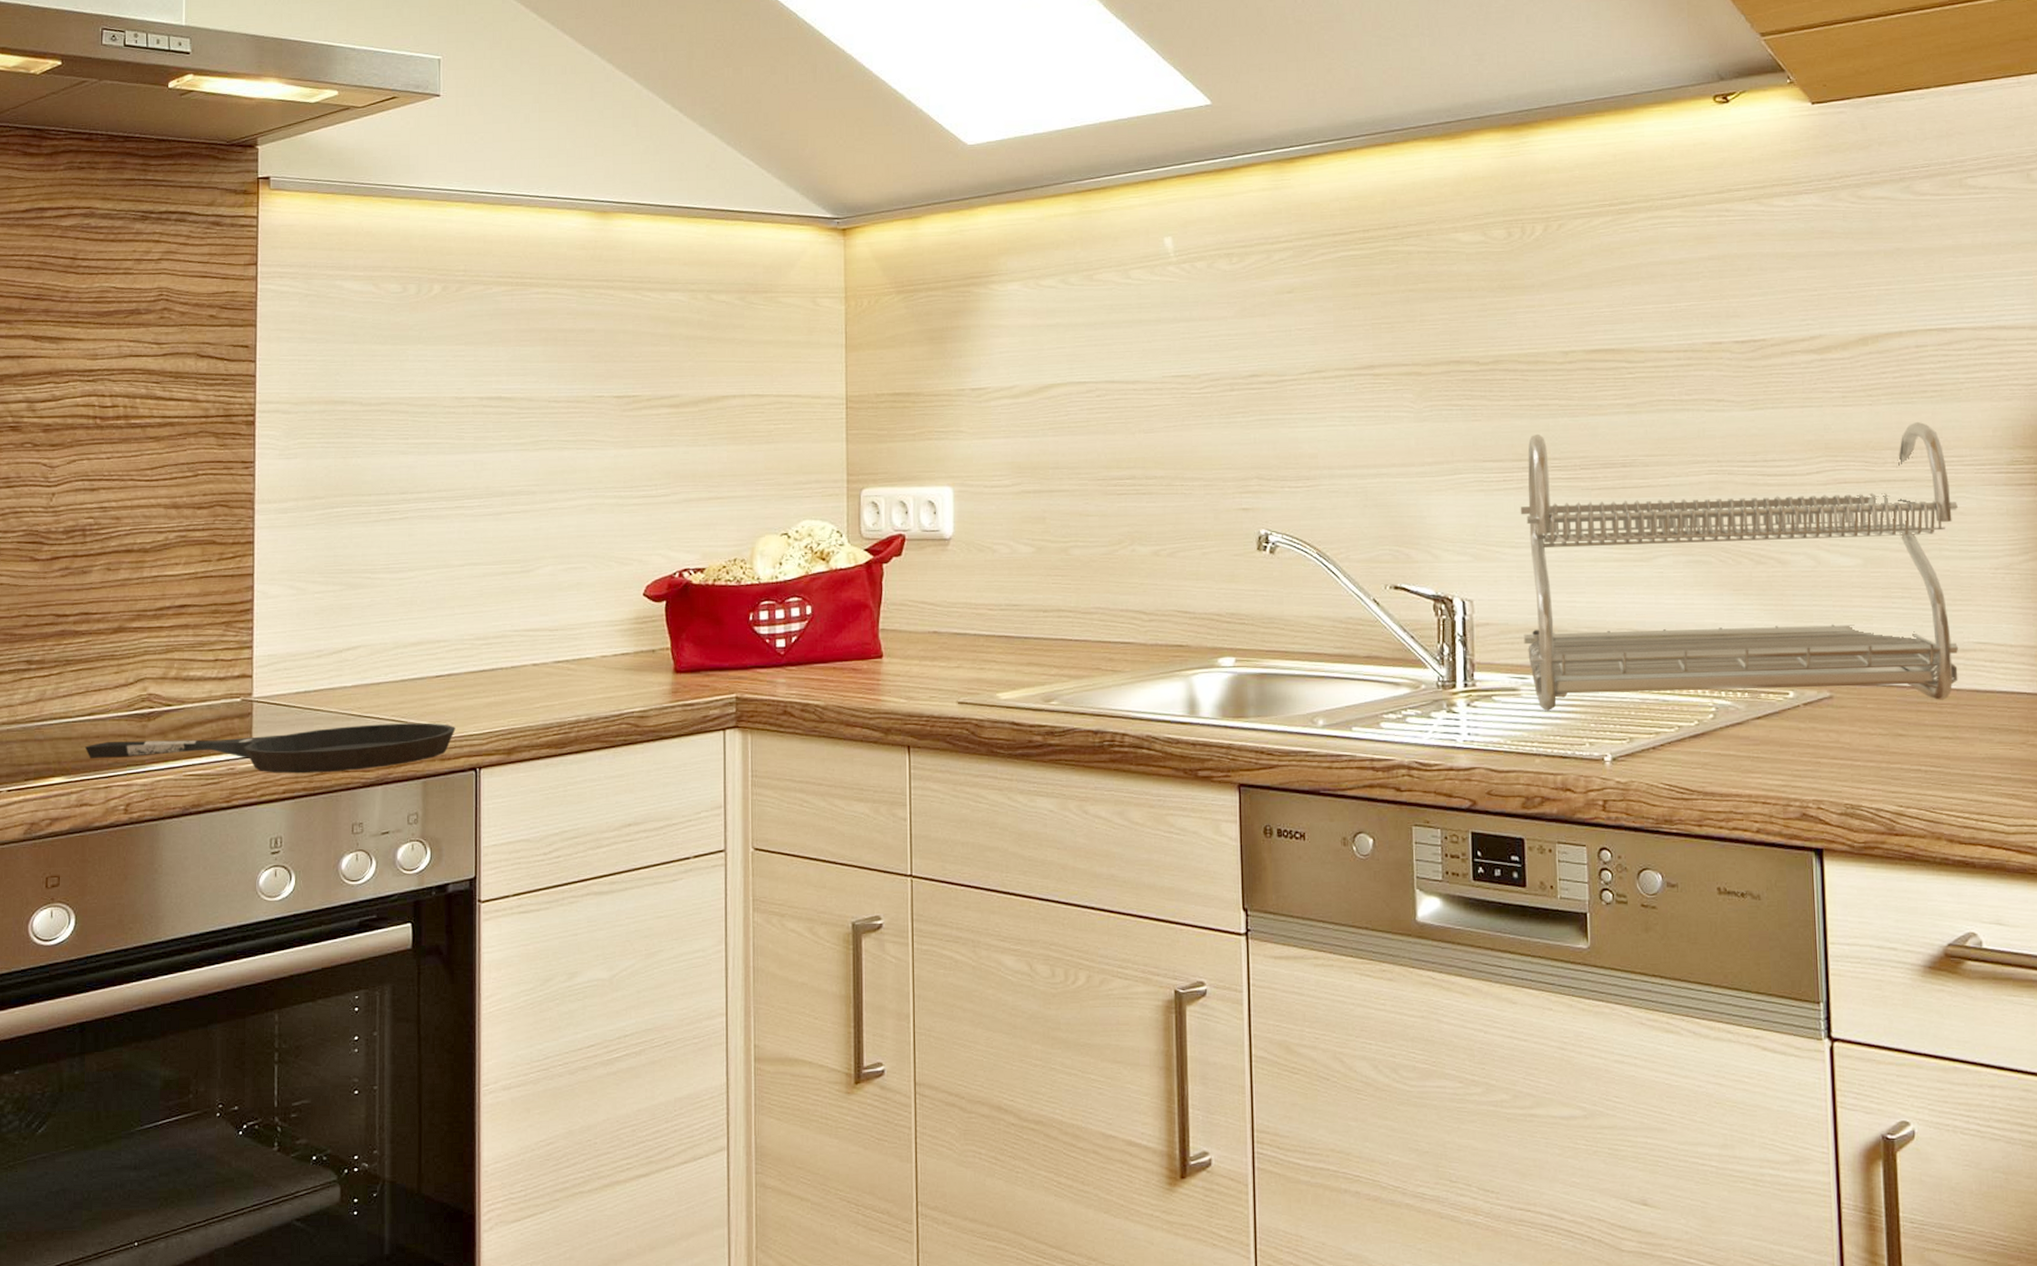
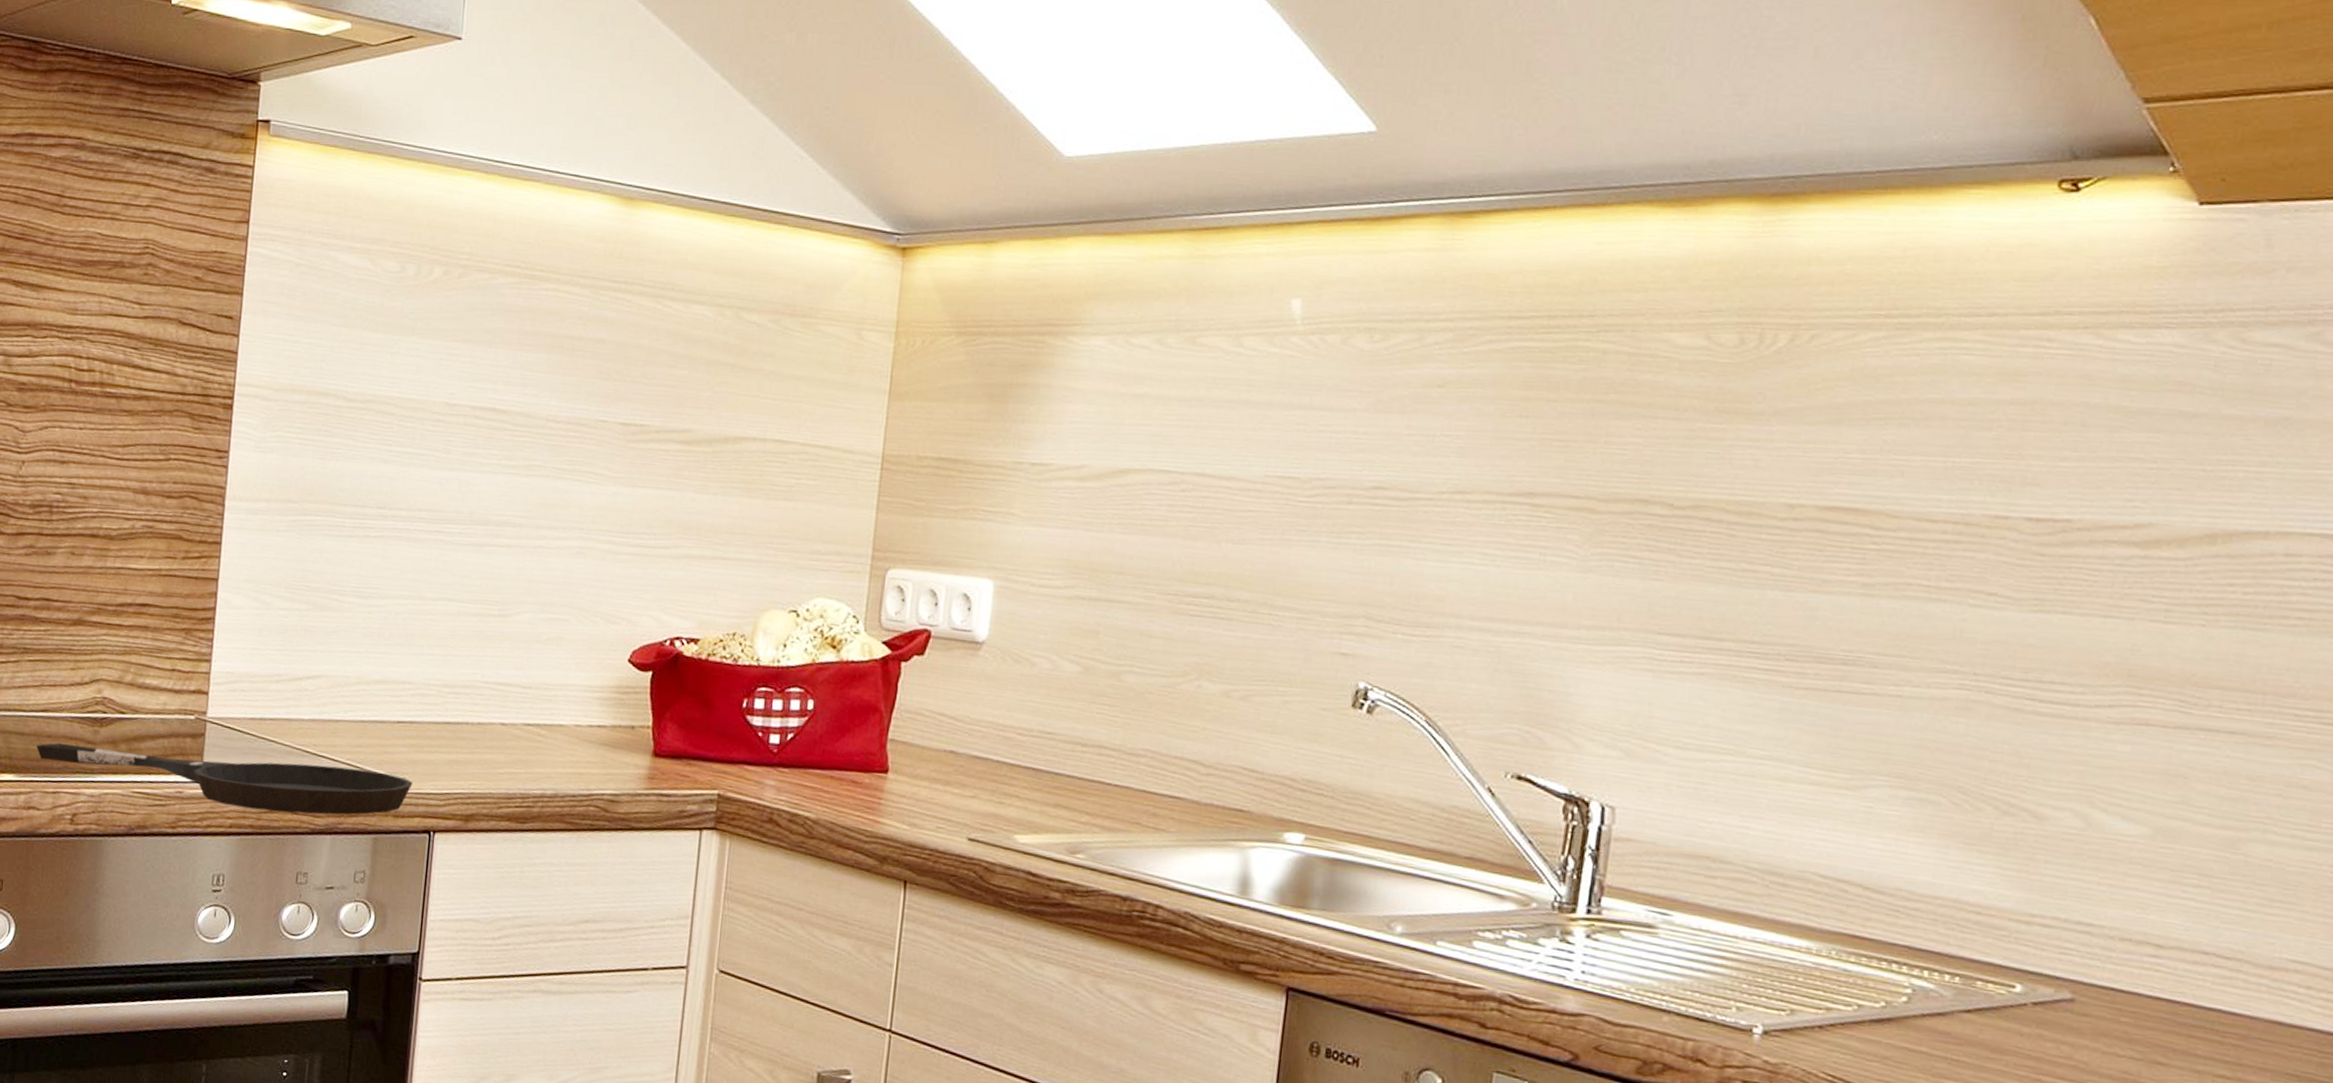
dish rack: present [1520,422,1959,712] -> none [1672,608,2303,1029]

